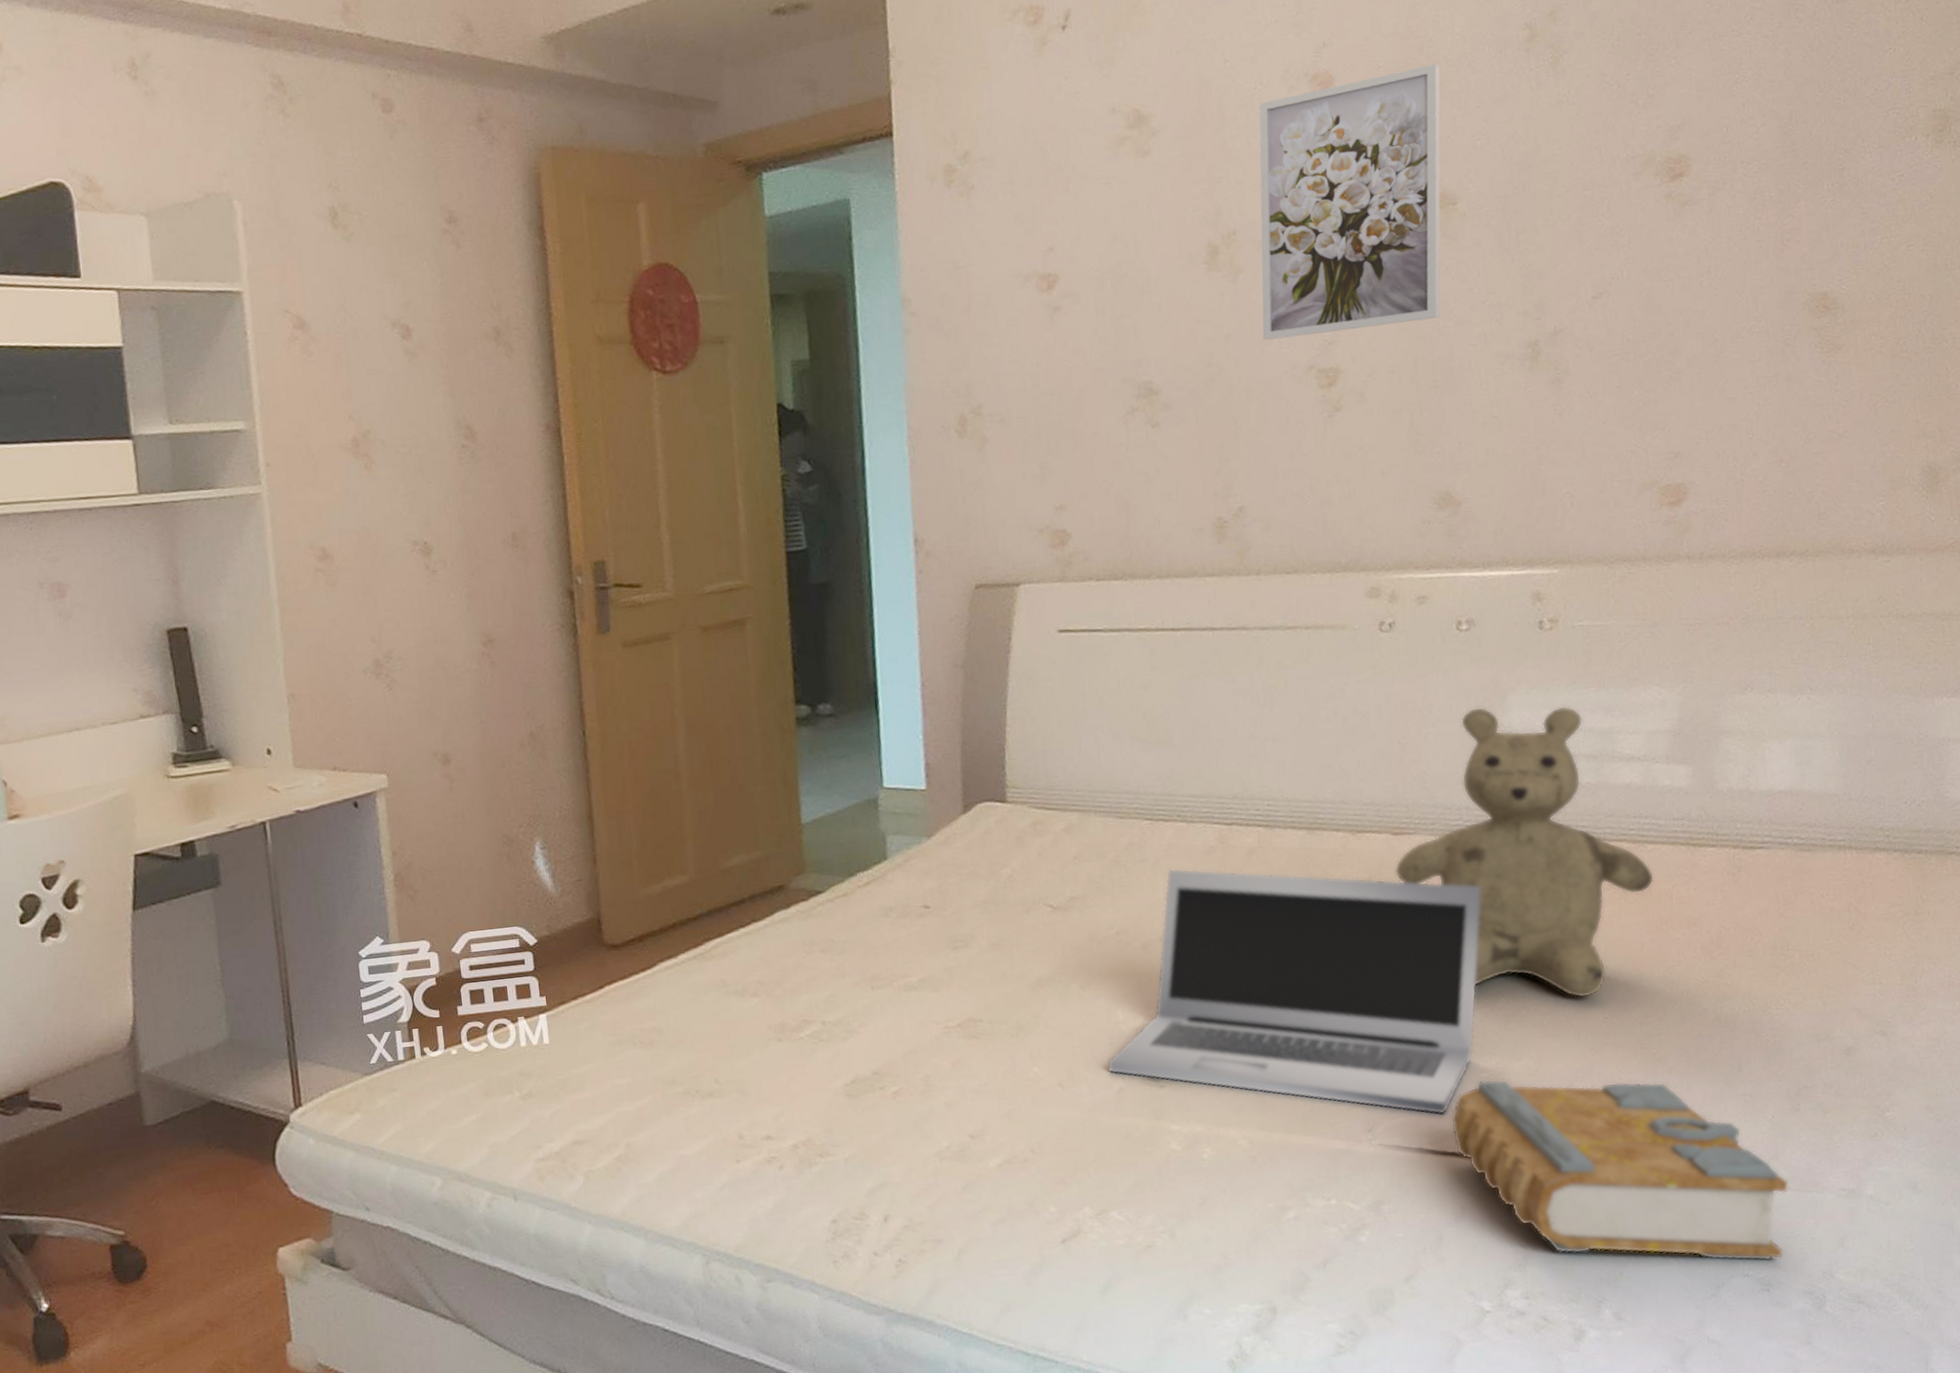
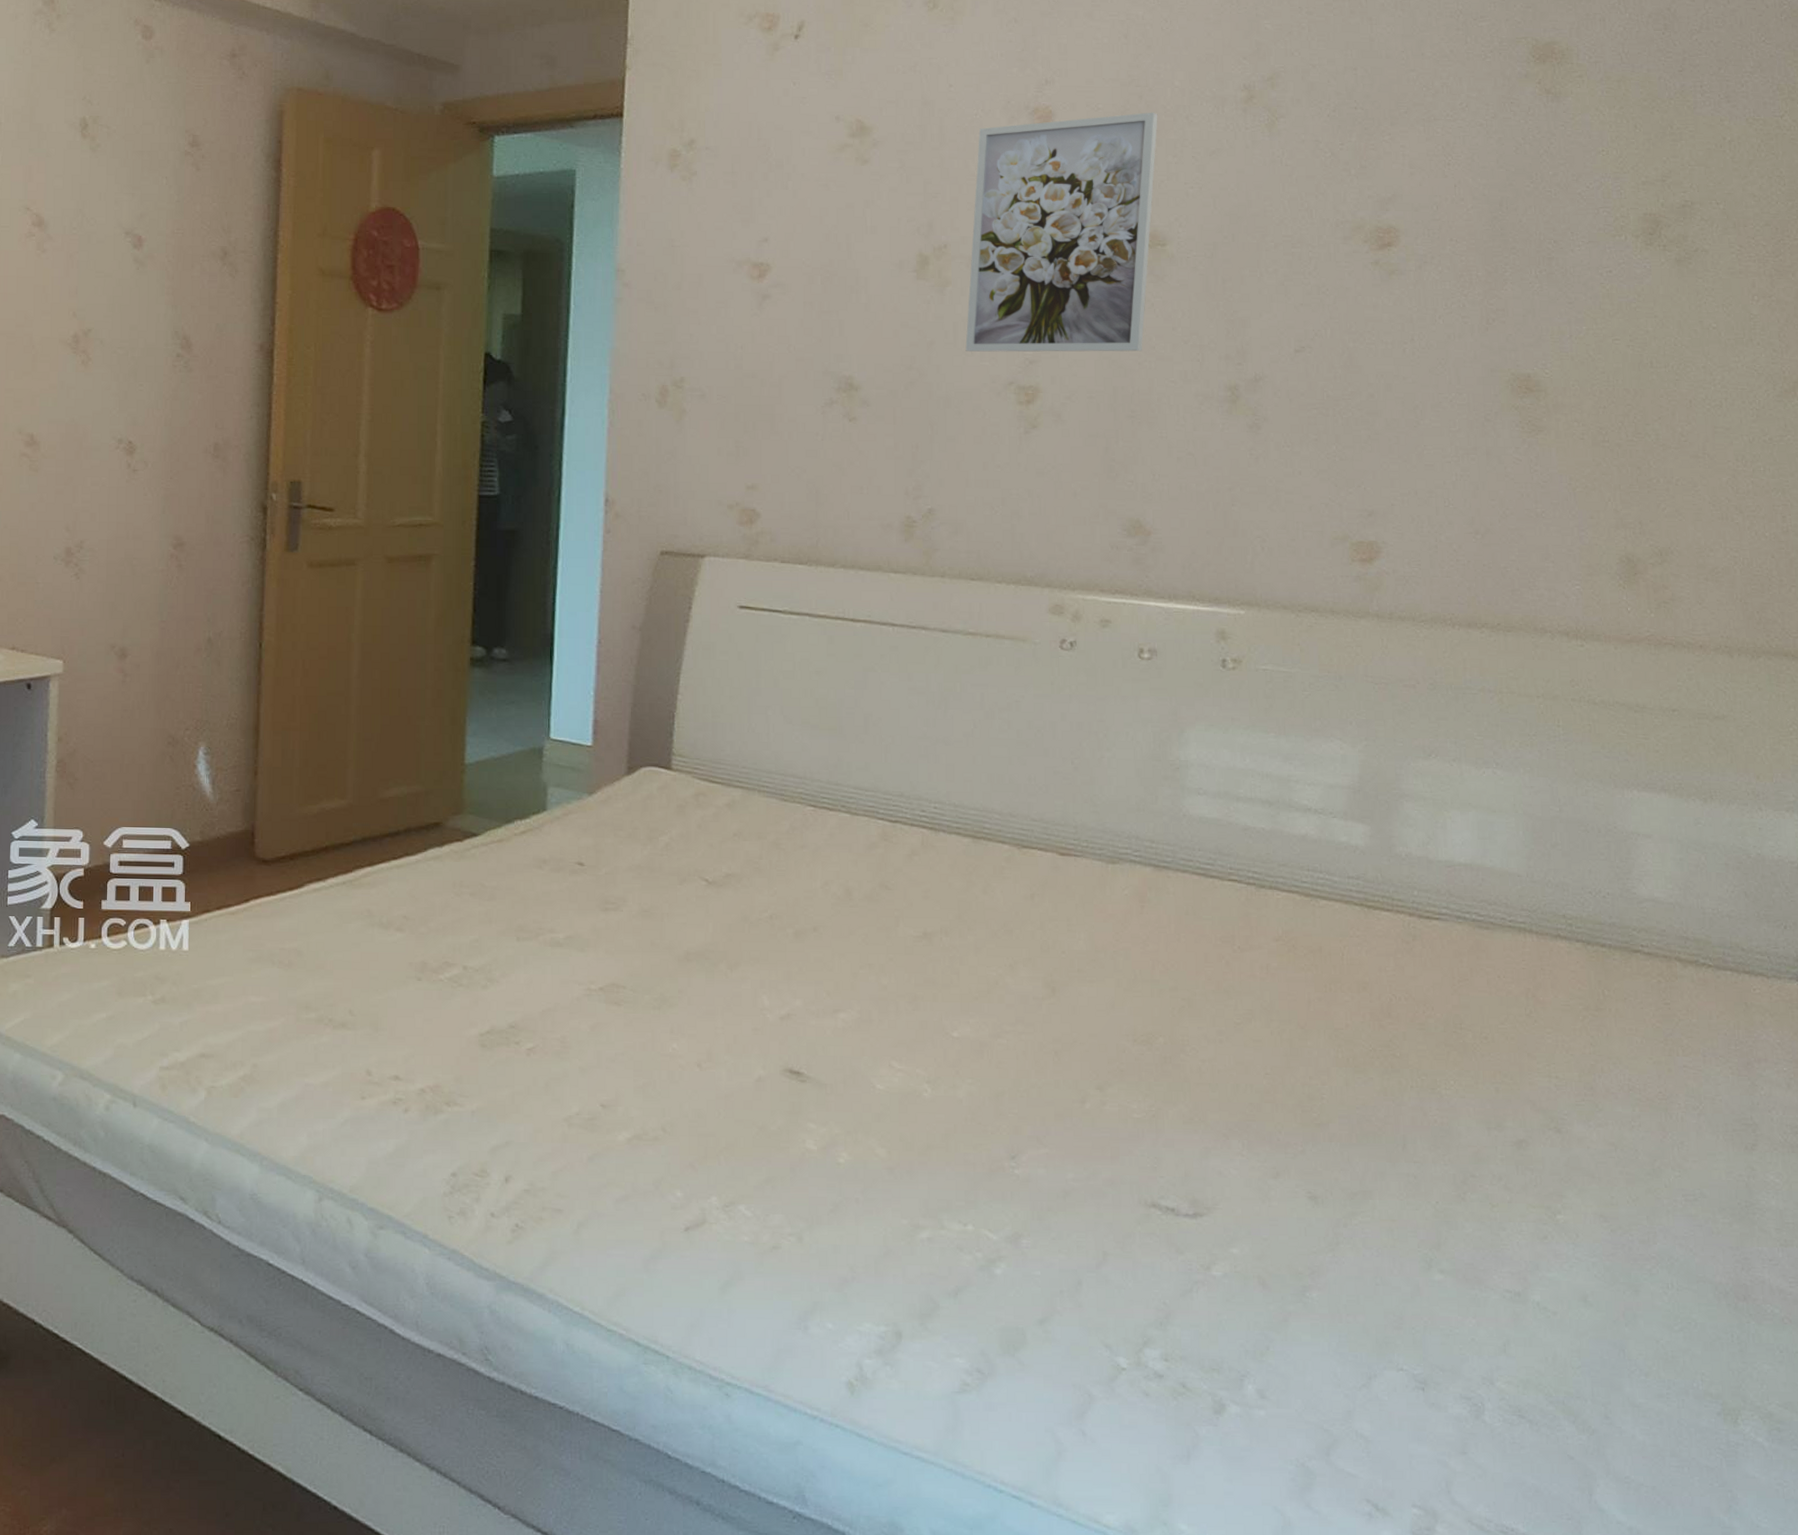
laptop: present [1107,868,1482,1115] -> none [748,858,1146,1152]
teddy bear: present [1394,706,1655,999] -> none [1058,737,1326,1050]
book: present [1450,1078,1789,1262] -> none [1098,1120,1450,1357]

